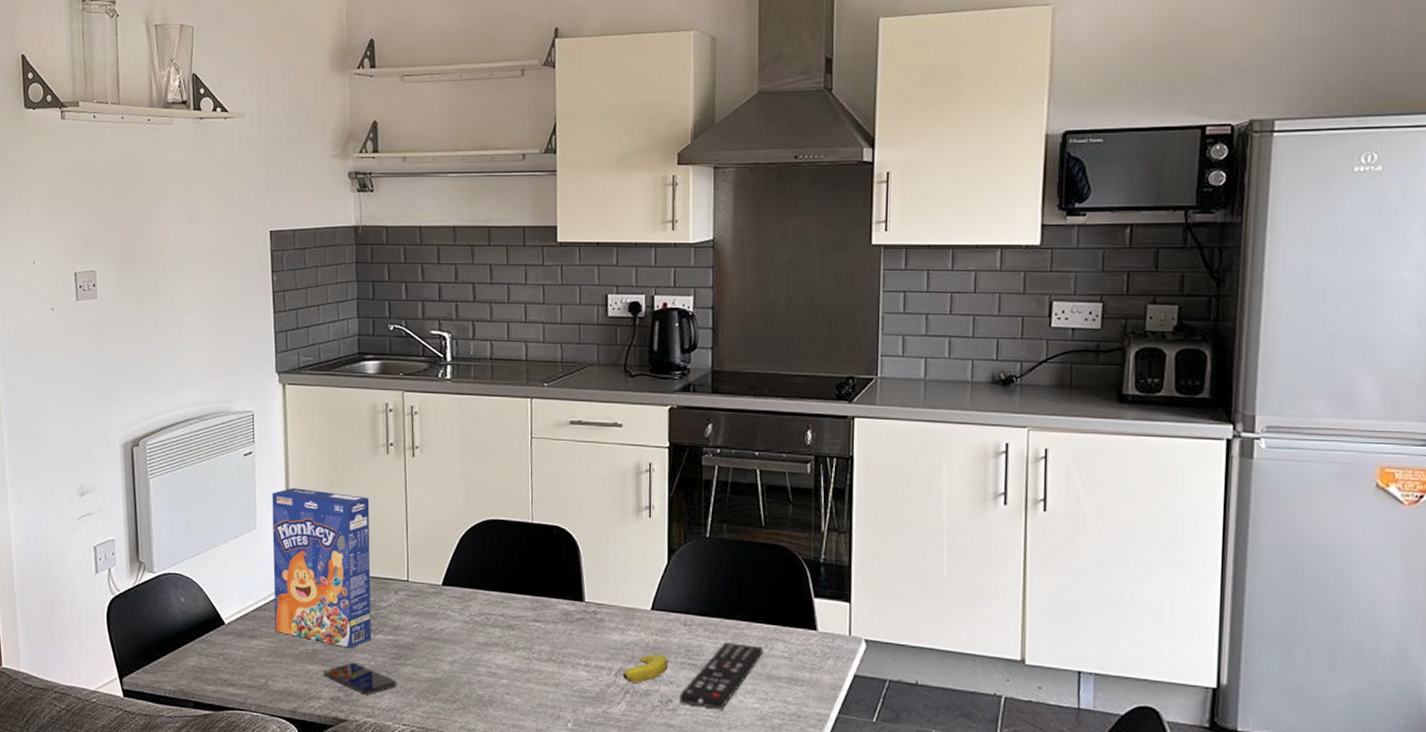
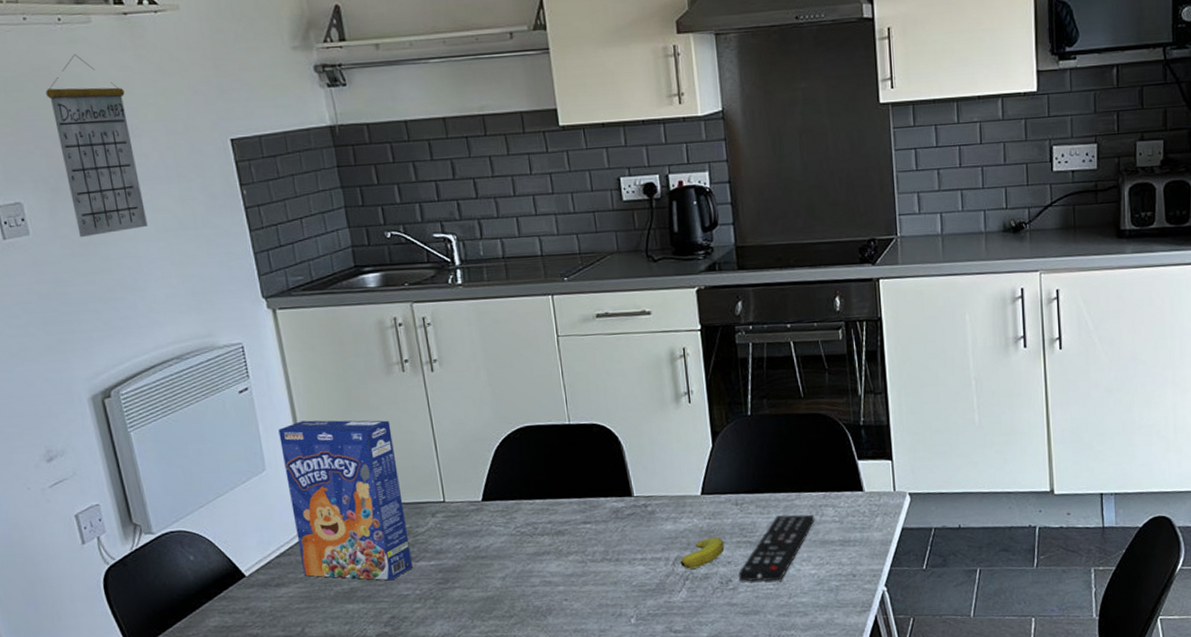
calendar: none [129,150,192,305] -> present [46,54,148,238]
smartphone: present [323,662,396,695] -> none [364,594,447,625]

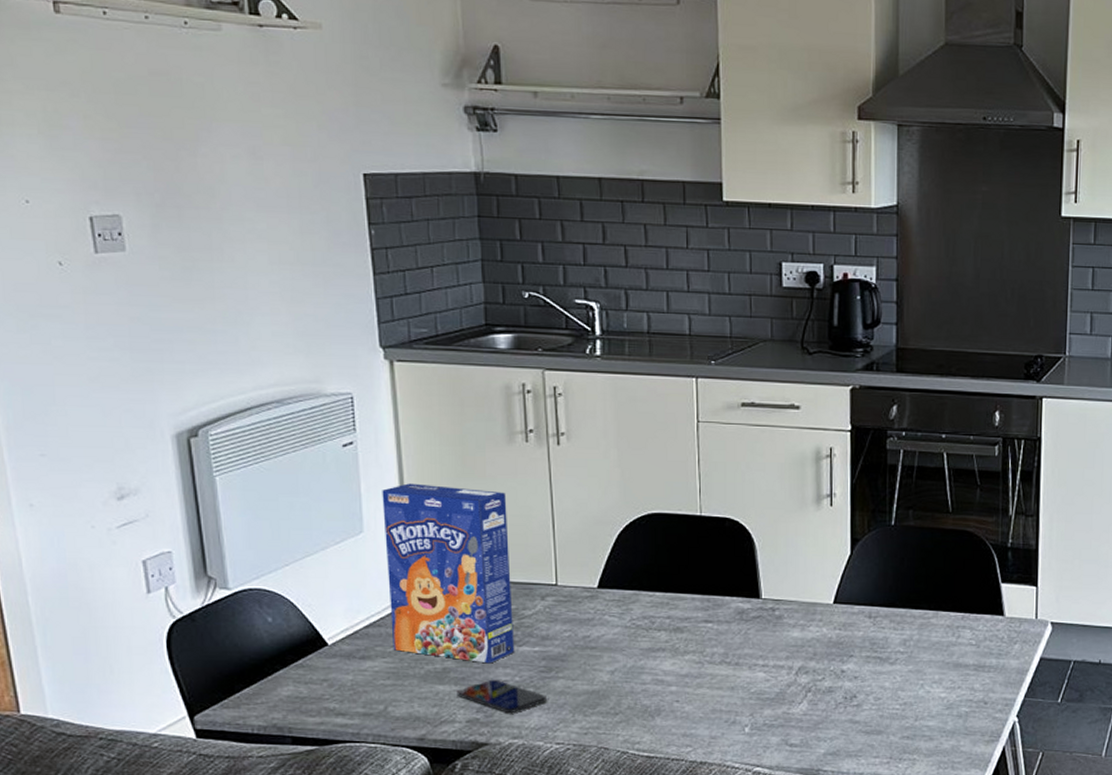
calendar: present [46,54,148,238] -> none [162,62,260,261]
smartphone: none [364,594,447,625] -> present [456,679,547,714]
banana: present [680,537,724,569] -> none [804,649,852,680]
remote control: present [739,514,815,582] -> none [865,633,951,701]

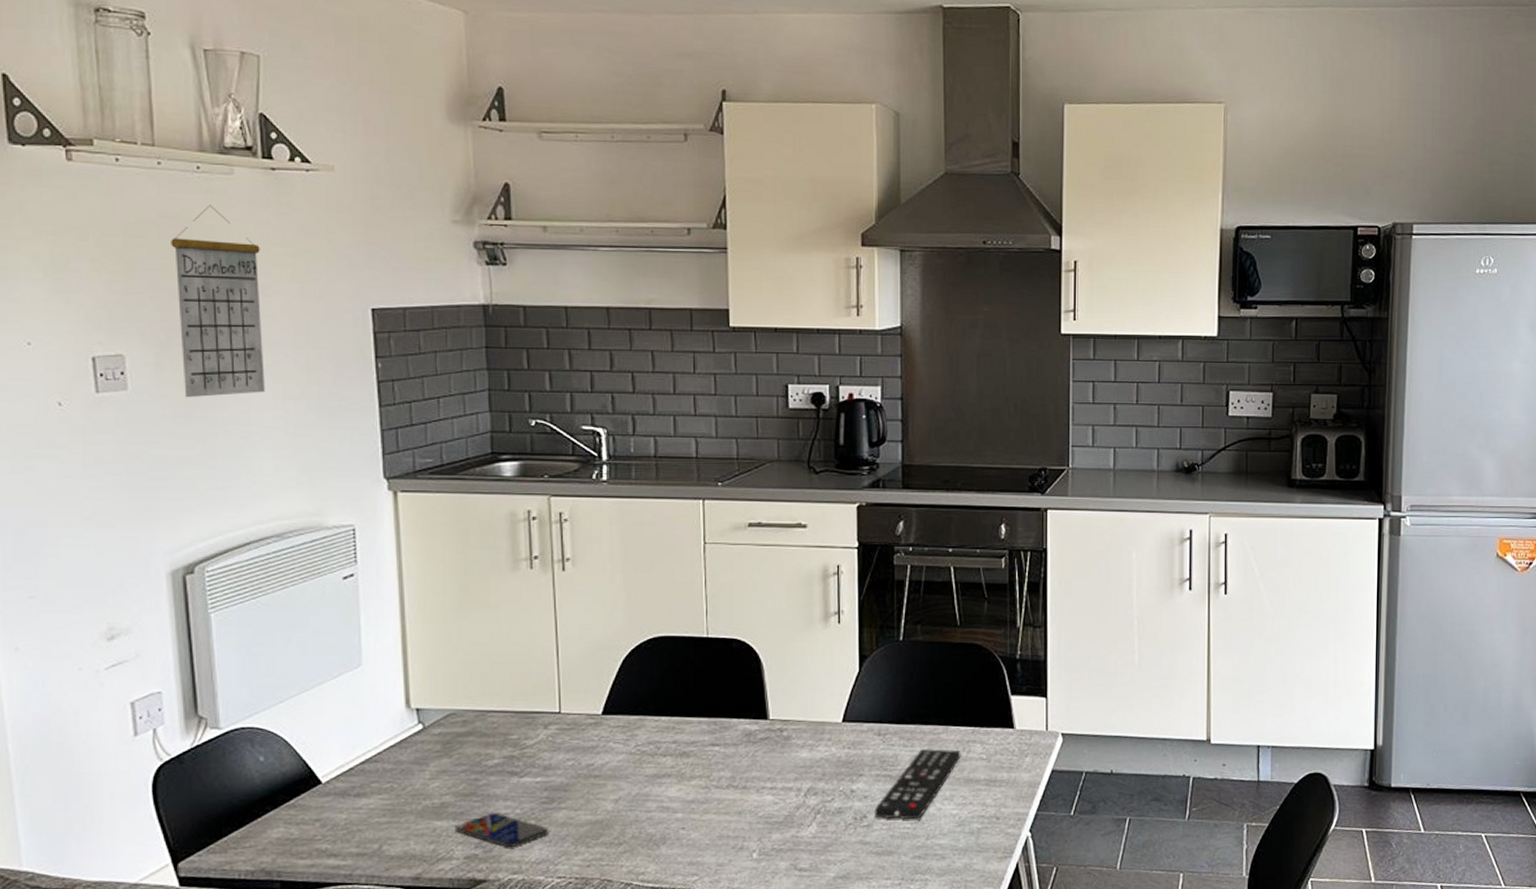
calendar: none [162,62,260,261] -> present [171,205,265,398]
cereal box: present [382,483,514,664] -> none [382,614,515,797]
remote control: none [865,633,951,701] -> present [875,749,961,820]

